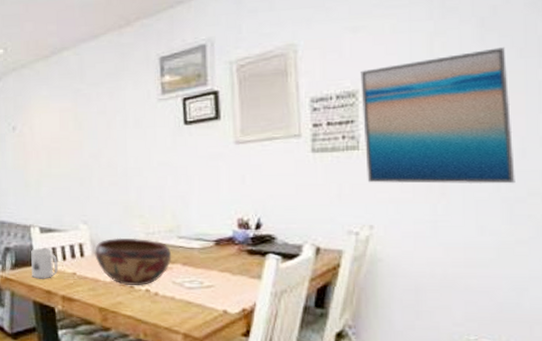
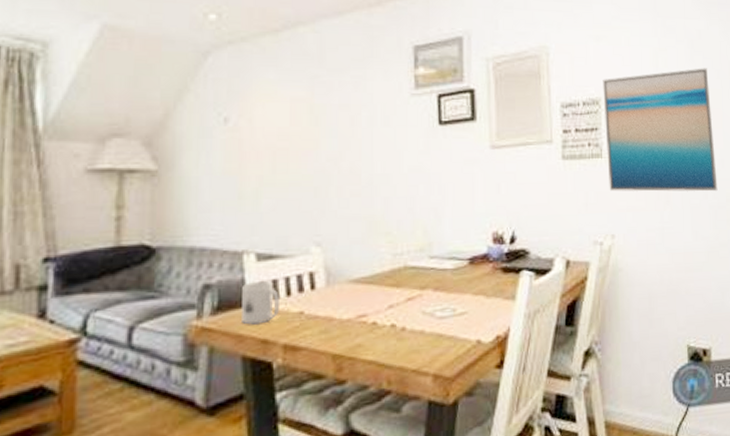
decorative bowl: present [93,237,172,286] -> none [328,260,422,323]

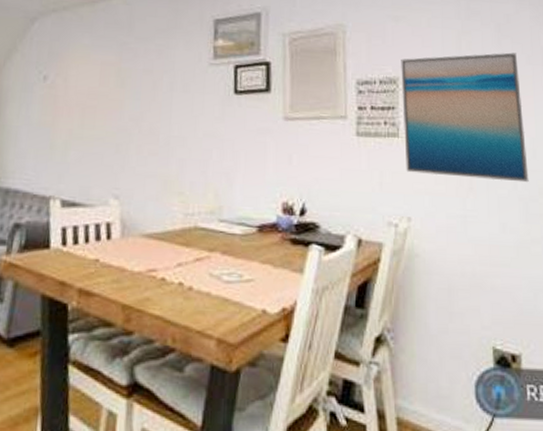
mug: present [242,281,281,325] -> none [44,225,80,266]

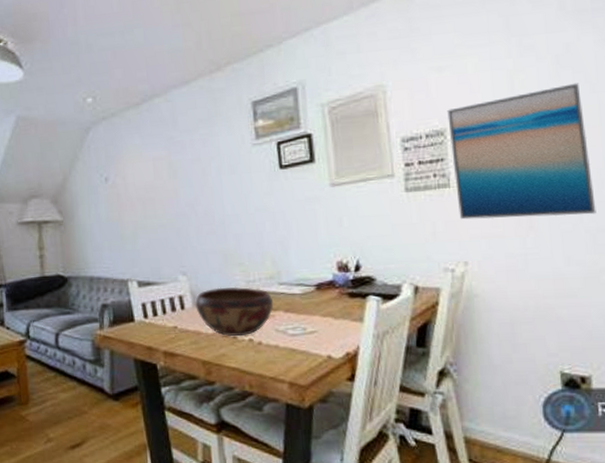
decorative bowl: none [123,217,211,278] -> present [194,286,274,337]

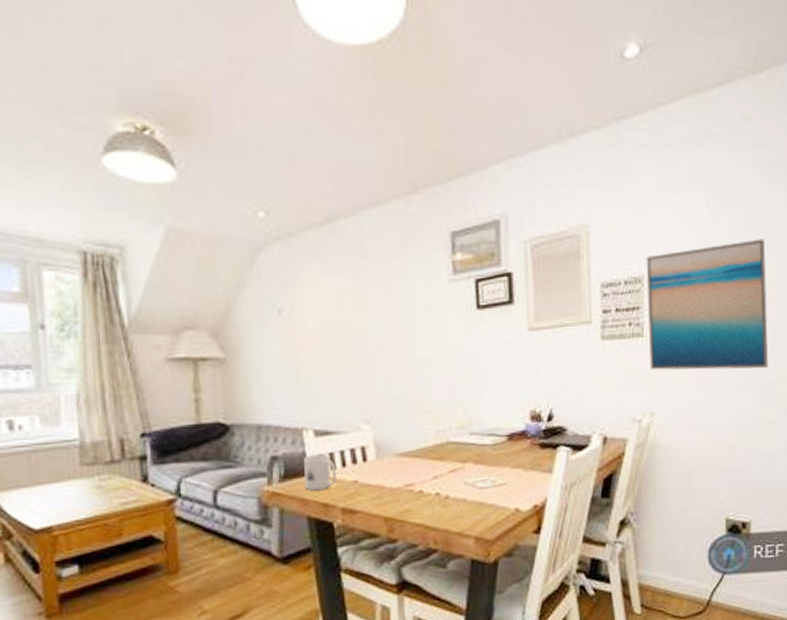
mug: none [129,302,159,335] -> present [304,453,337,491]
decorative bowl: present [194,286,274,337] -> none [378,436,464,491]

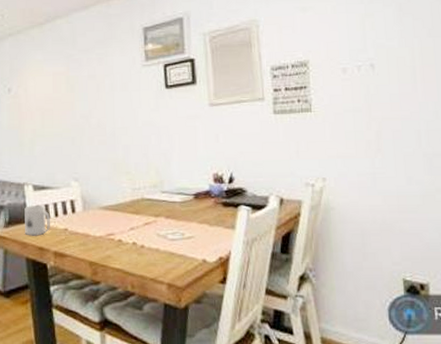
wall art: present [646,239,769,370] -> none [310,28,432,141]

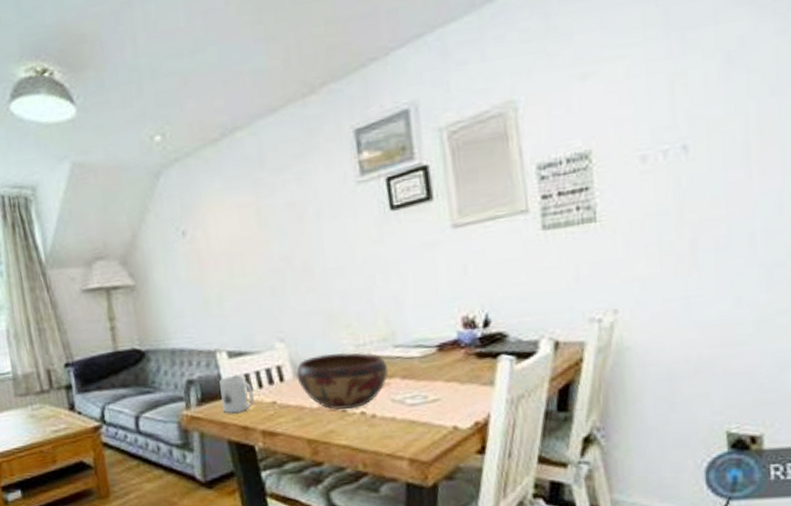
decorative bowl: none [84,193,156,240] -> present [295,352,389,411]

